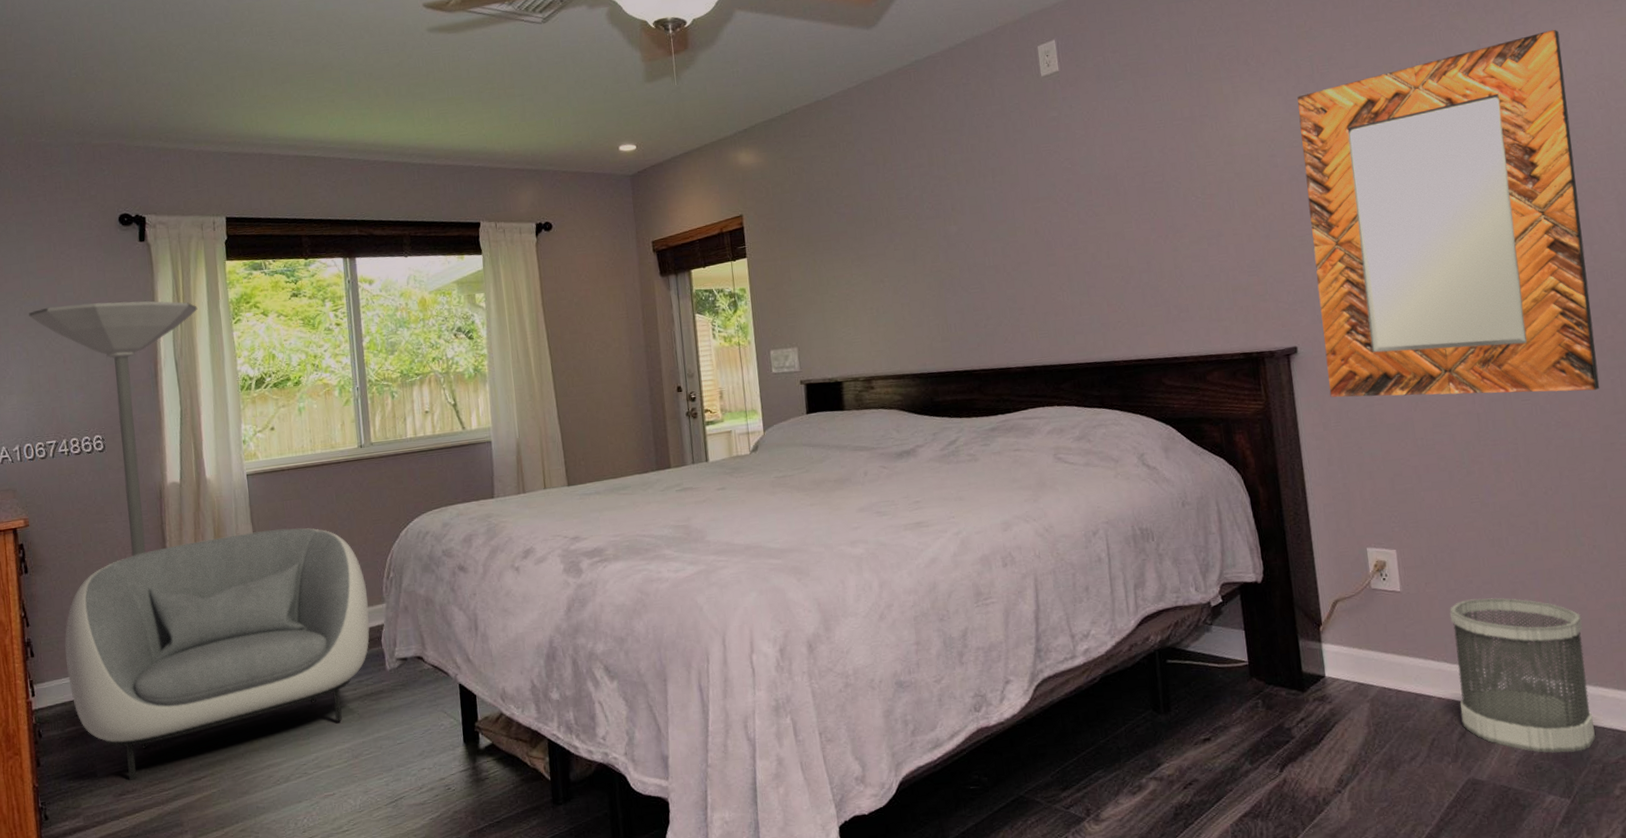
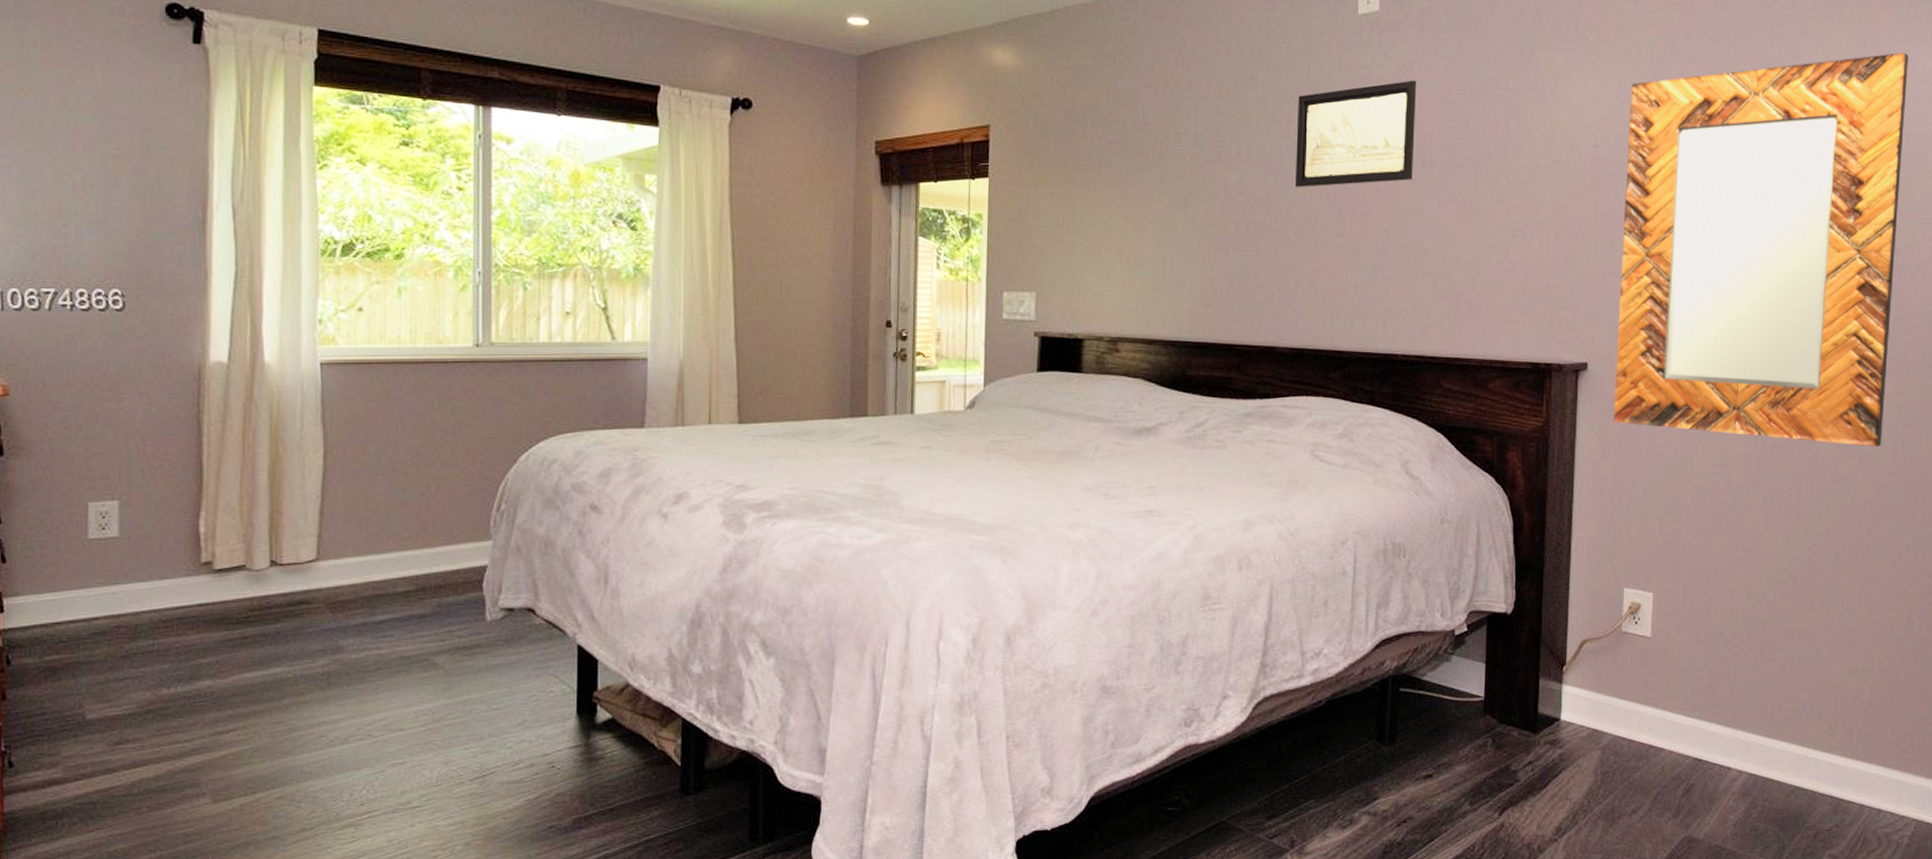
floor lamp: present [28,301,198,557] -> none [24,112,269,449]
armchair: present [64,528,370,780] -> none [51,435,470,727]
wall art: none [999,123,1110,229] -> present [1294,80,1417,187]
wastebasket: present [1450,597,1596,754] -> none [1688,652,1822,817]

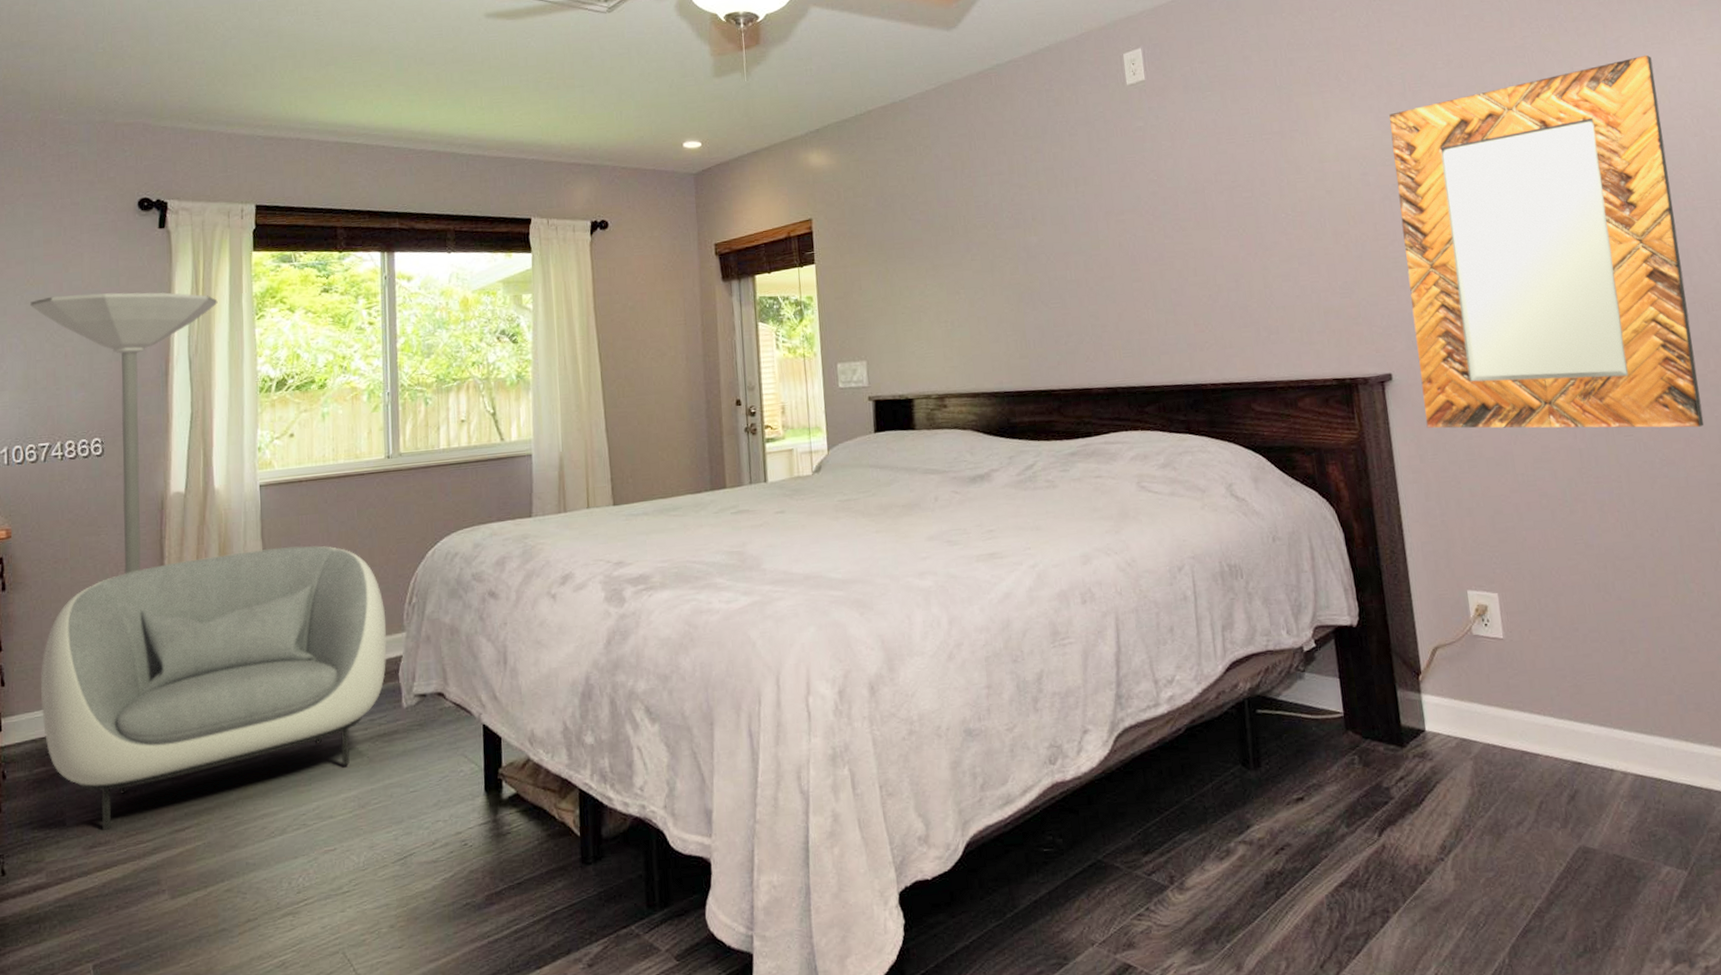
floor lamp: none [24,112,269,449] -> present [29,292,218,574]
armchair: none [51,435,470,727] -> present [40,545,387,830]
wall art: present [1294,80,1417,187] -> none [1082,135,1197,242]

